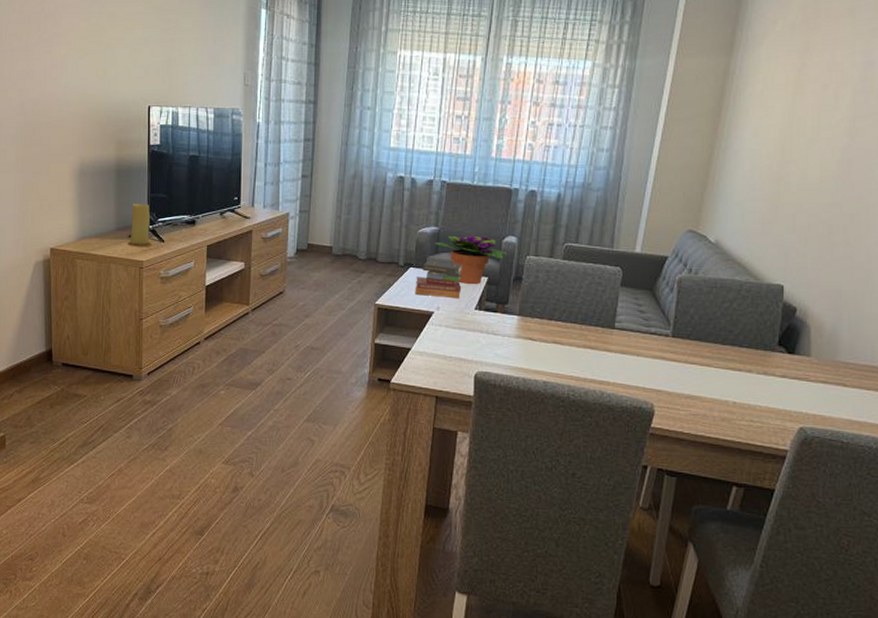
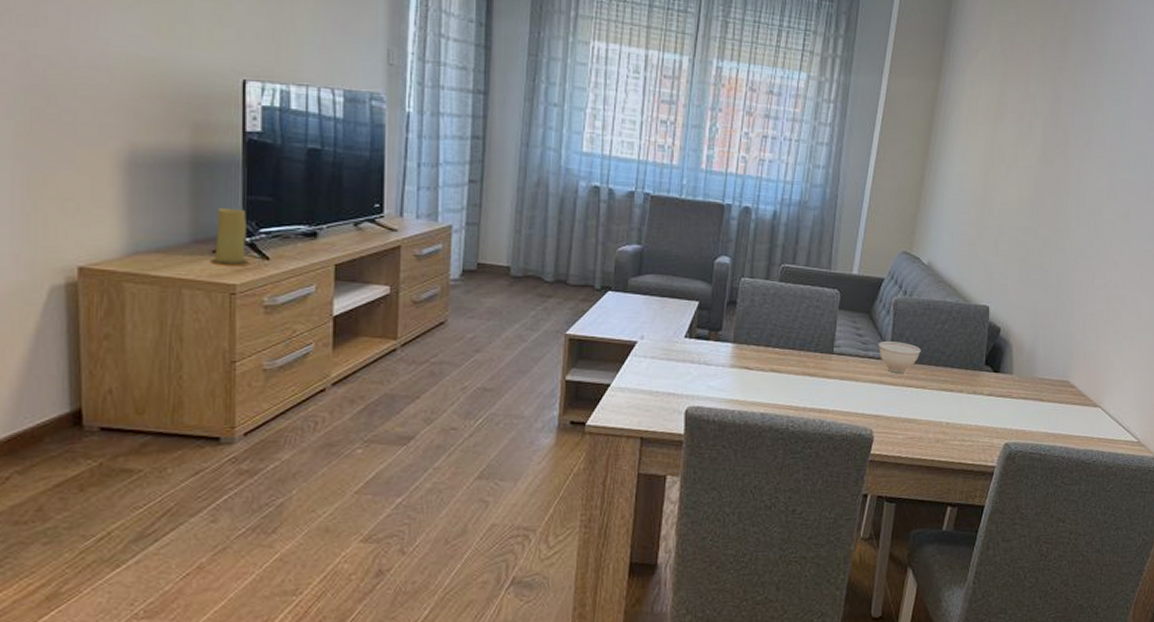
books: present [415,260,462,299] -> none [614,283,670,326]
potted flower: present [435,235,508,285] -> none [637,255,721,310]
bowl: none [660,317,706,351] -> present [878,340,921,374]

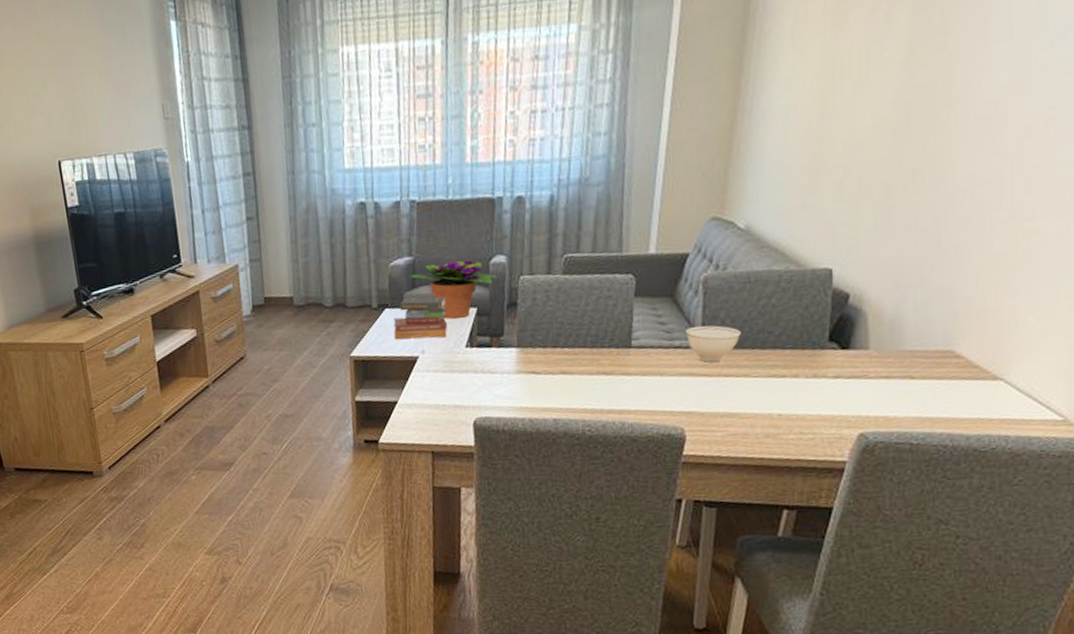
candle: present [210,208,251,266] -> none [59,277,90,329]
books: none [614,283,670,326] -> present [393,296,448,340]
potted flower: none [637,255,721,310] -> present [410,260,498,320]

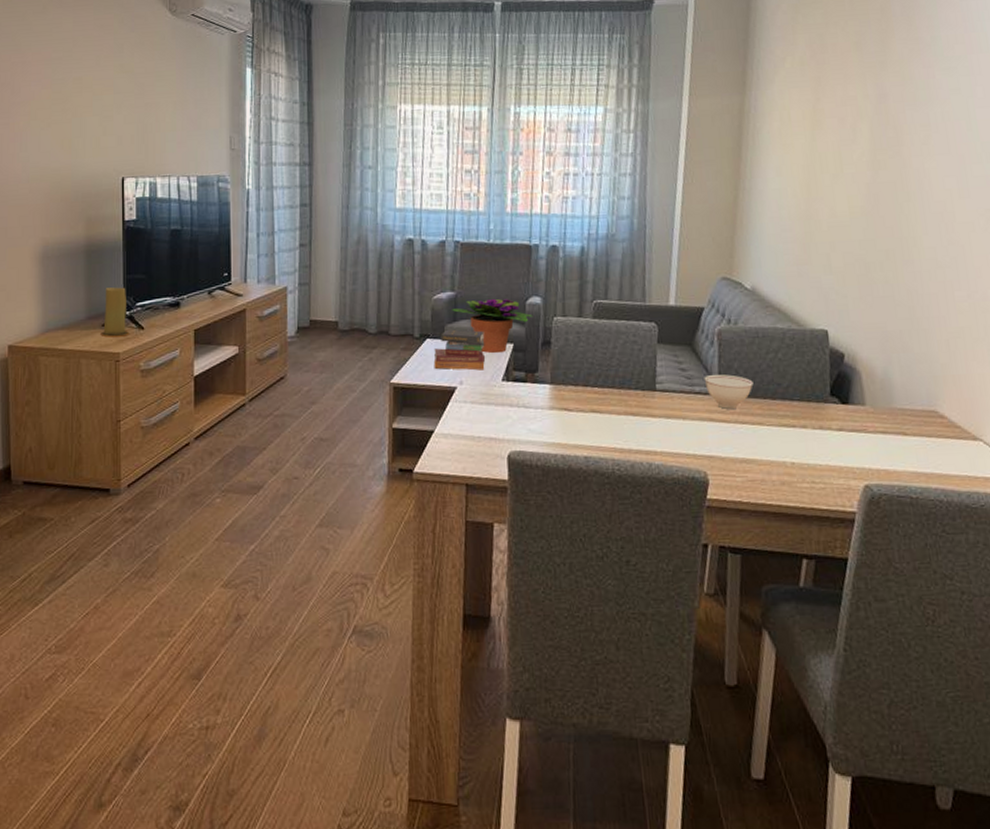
candle: none [59,277,90,329] -> present [100,287,130,338]

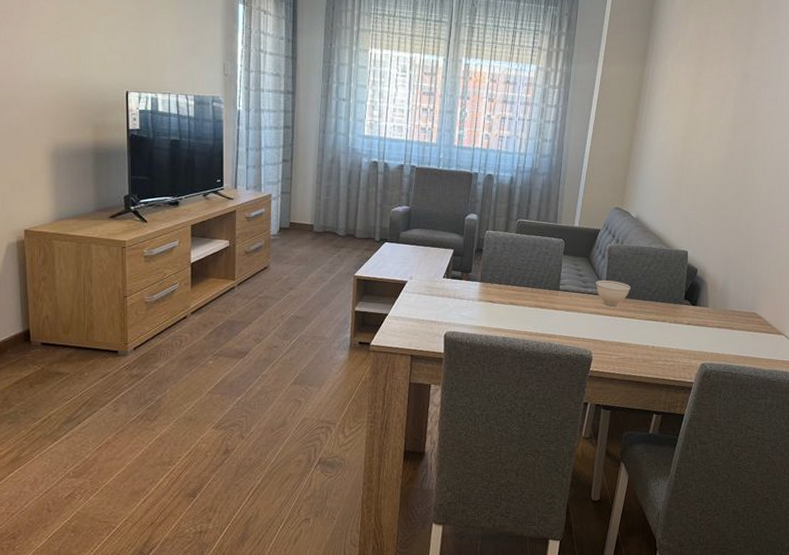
candle: present [100,287,130,338] -> none [108,186,135,228]
books: present [433,329,486,371] -> none [390,236,431,269]
potted flower: present [452,298,533,354] -> none [406,213,470,257]

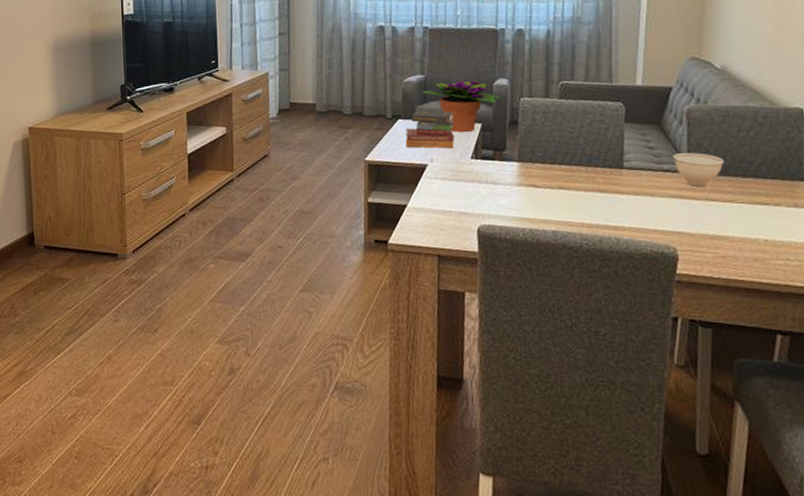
books: none [390,236,431,269] -> present [405,110,455,149]
potted flower: none [406,213,470,257] -> present [422,80,501,133]

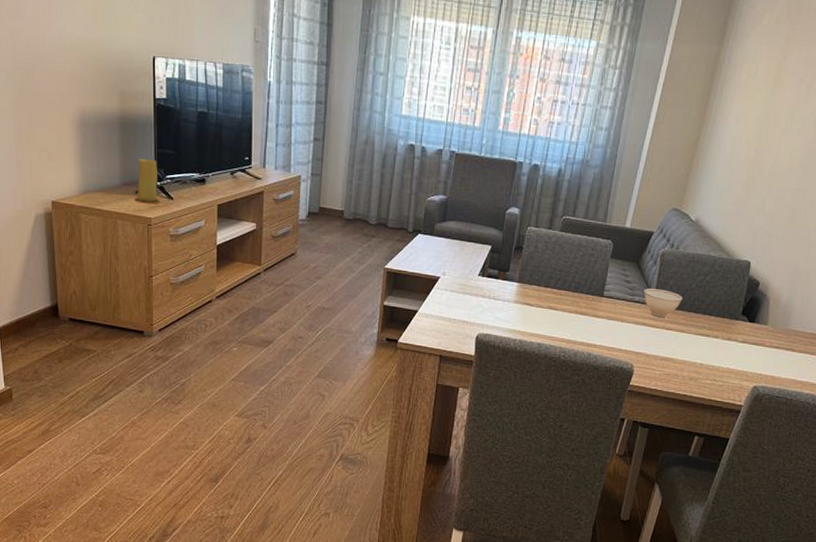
candle: none [106,74,131,120] -> present [134,159,161,204]
books: present [405,110,455,149] -> none [422,227,468,265]
potted flower: present [422,80,501,133] -> none [442,205,511,253]

